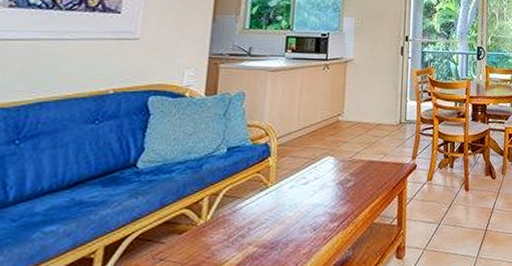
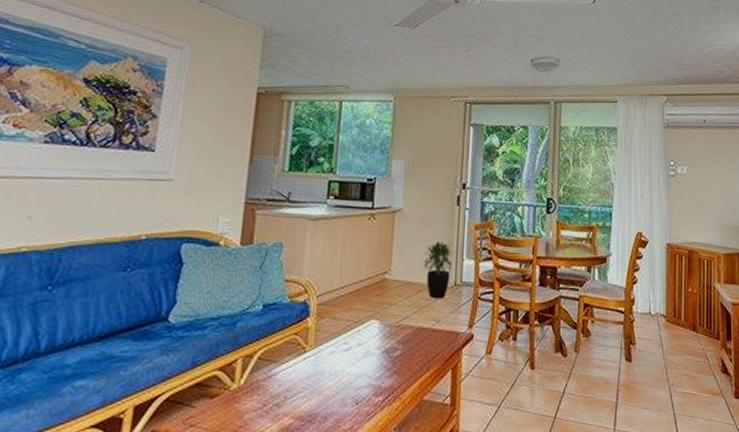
potted plant: none [372,86,398,135] -> present [423,241,453,298]

